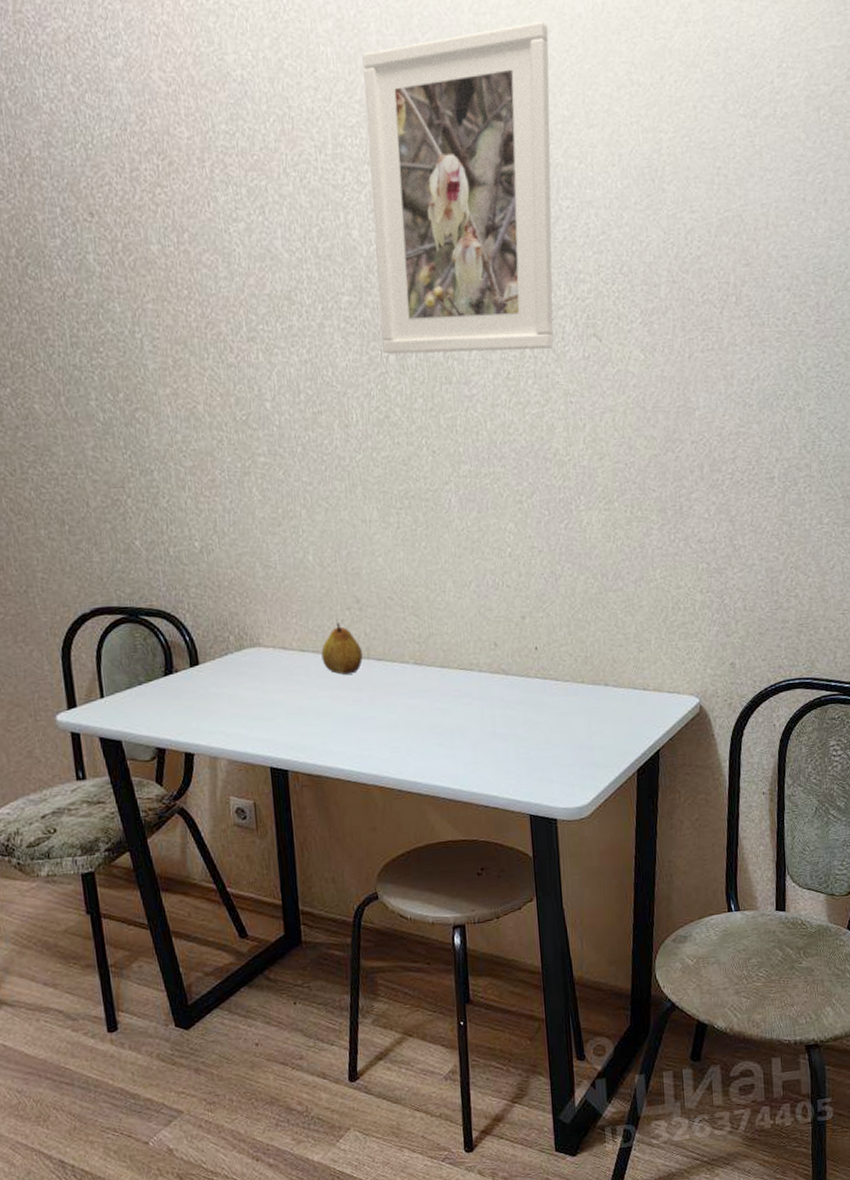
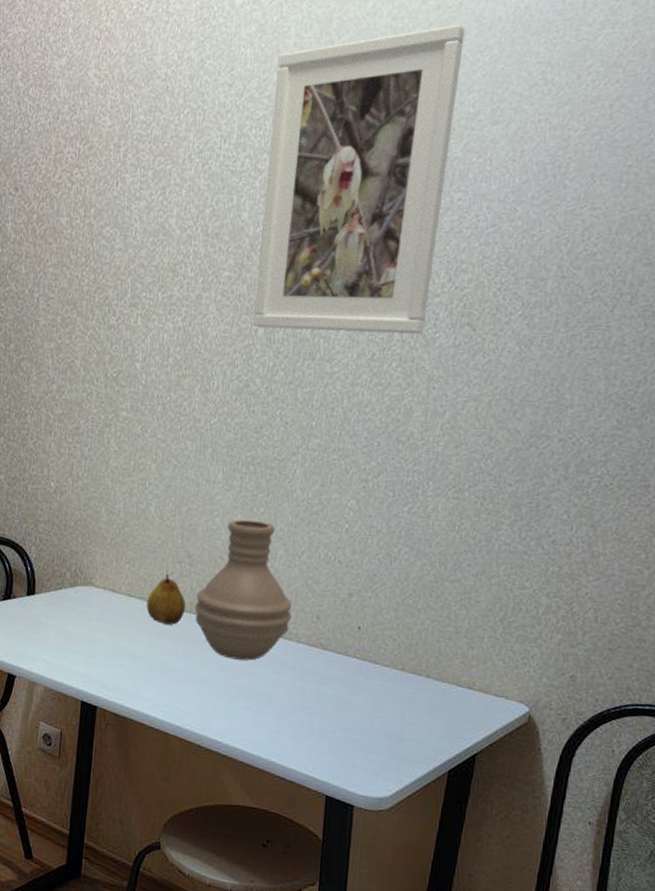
vase: none [371,555,470,699] -> present [194,519,292,661]

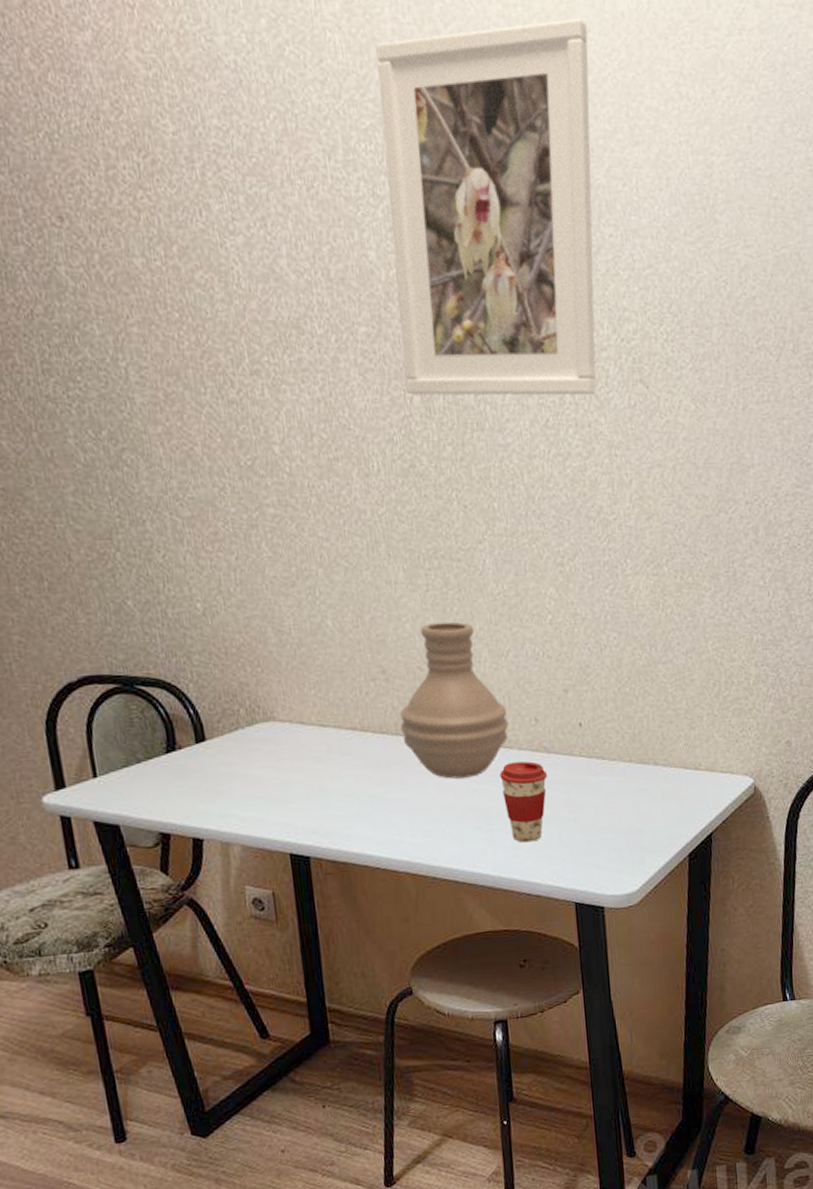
fruit: present [146,574,186,625] -> none [344,695,390,752]
coffee cup: none [275,653,320,730] -> present [500,761,548,843]

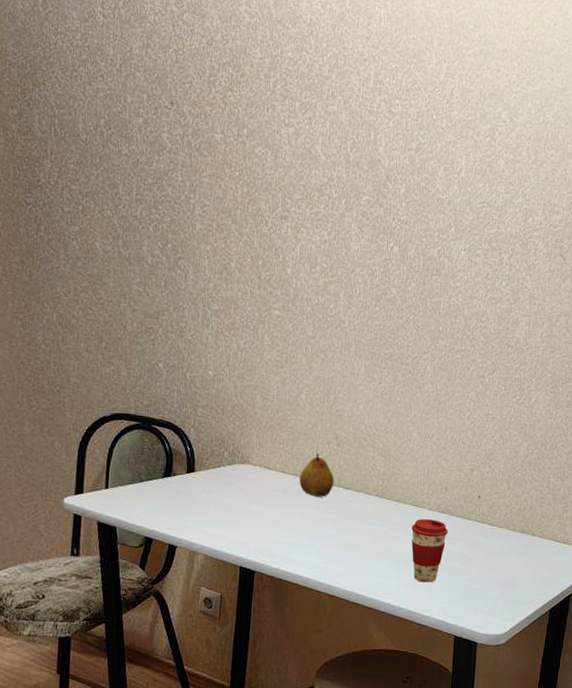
fruit: none [344,695,390,752] -> present [299,453,334,497]
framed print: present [376,18,597,395] -> none [389,16,554,260]
vase: present [400,621,509,779] -> none [342,407,425,526]

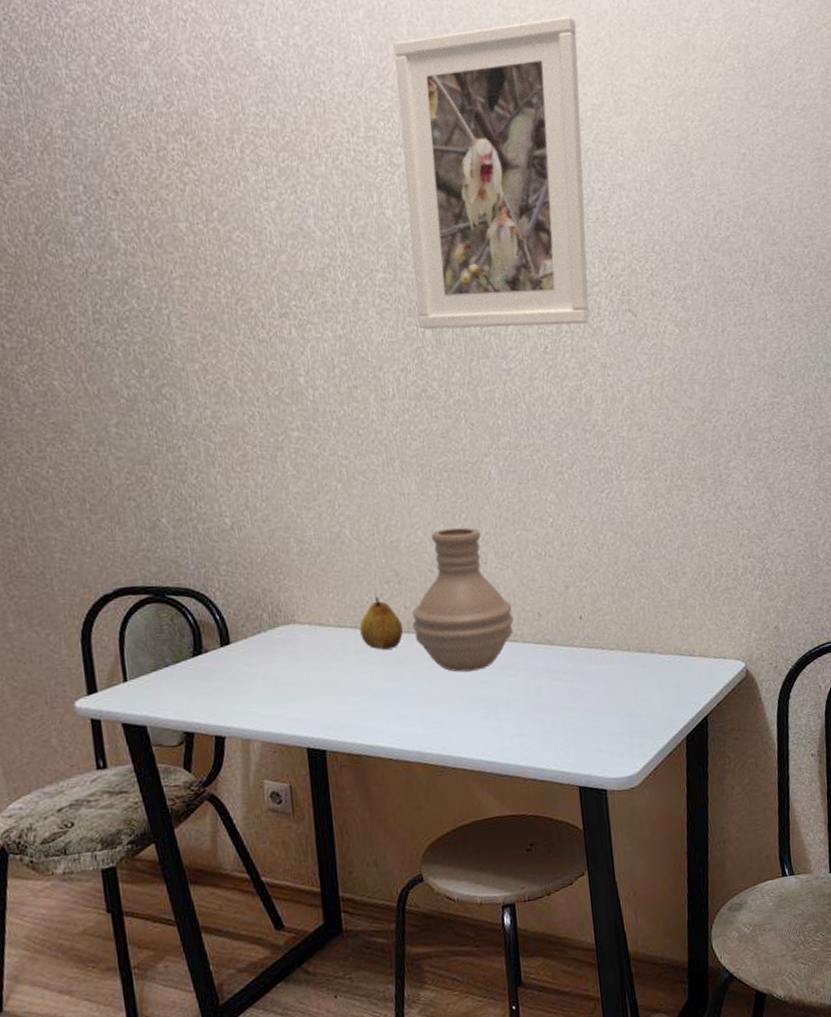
vase: none [342,407,425,526] -> present [412,527,514,673]
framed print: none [389,16,554,260] -> present [394,16,590,330]
coffee cup: present [411,519,449,583] -> none [506,653,551,730]

